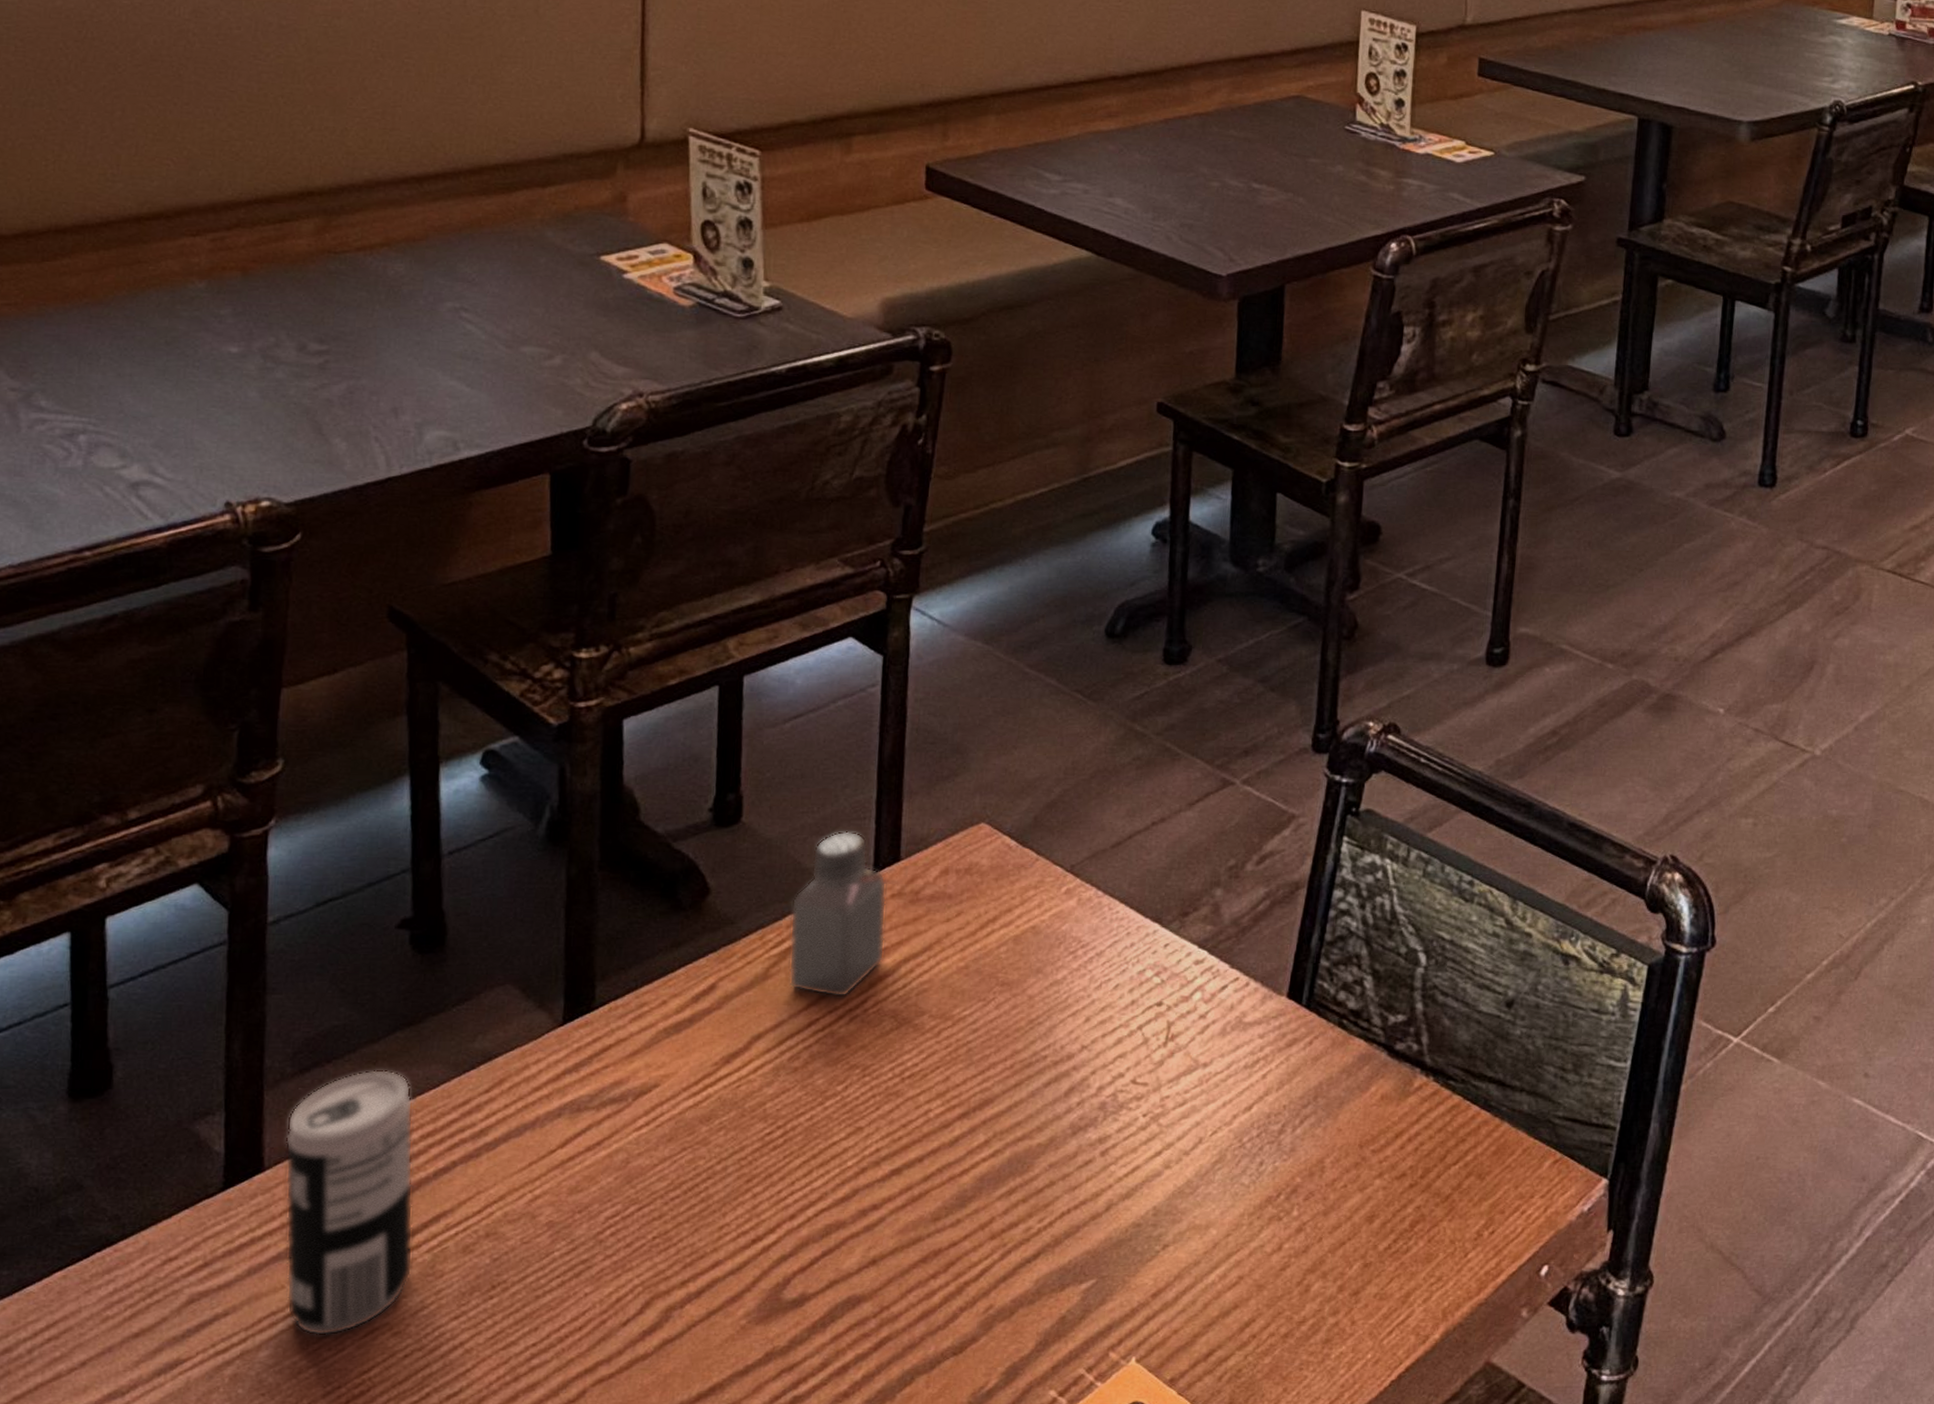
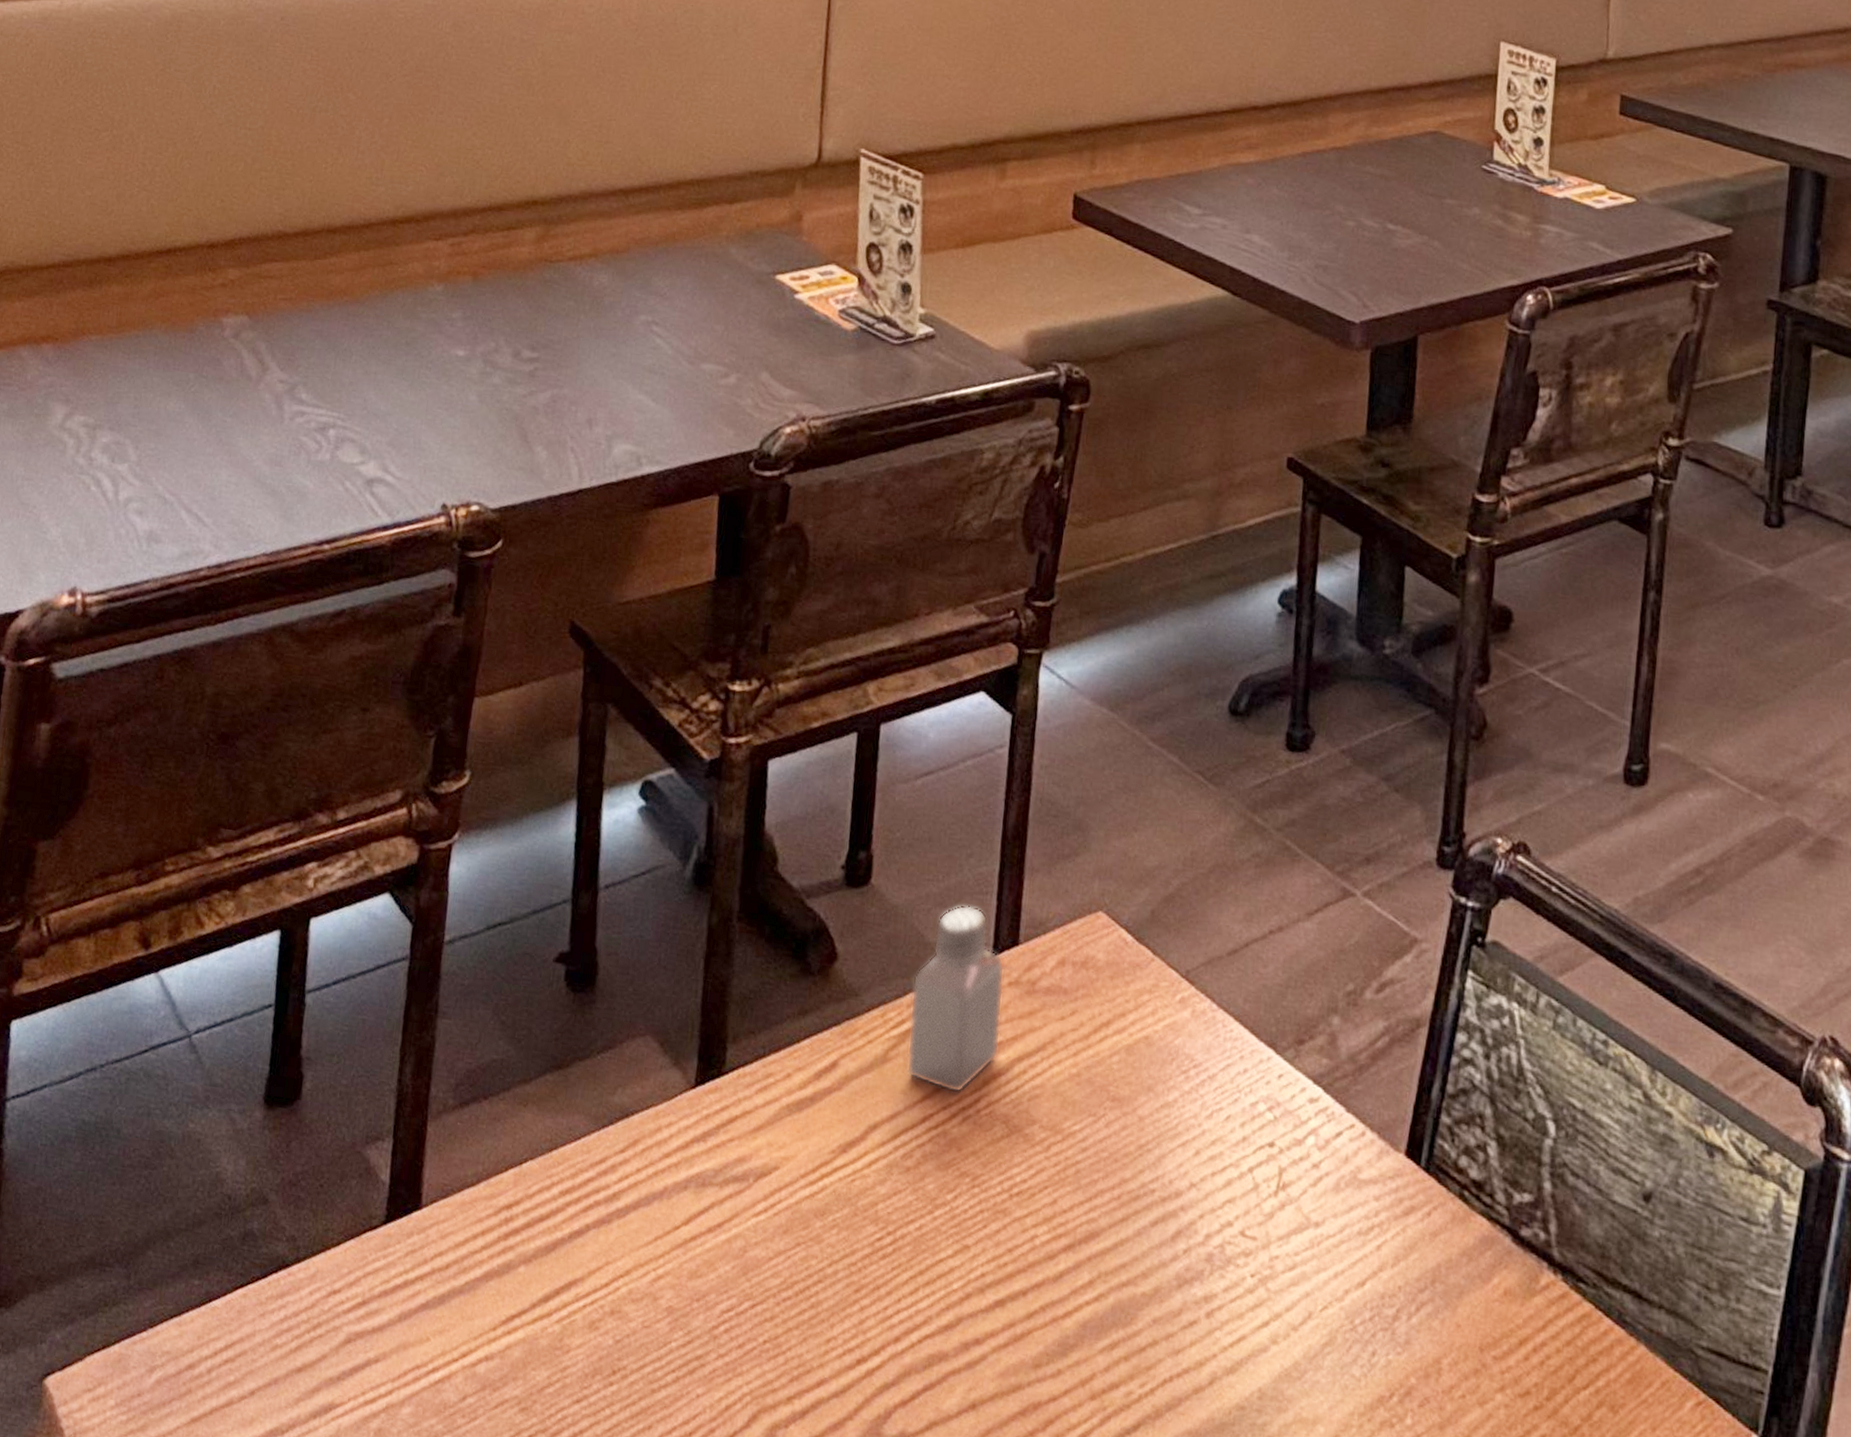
beverage can: present [285,1069,414,1336] -> none [429,1112,556,1401]

